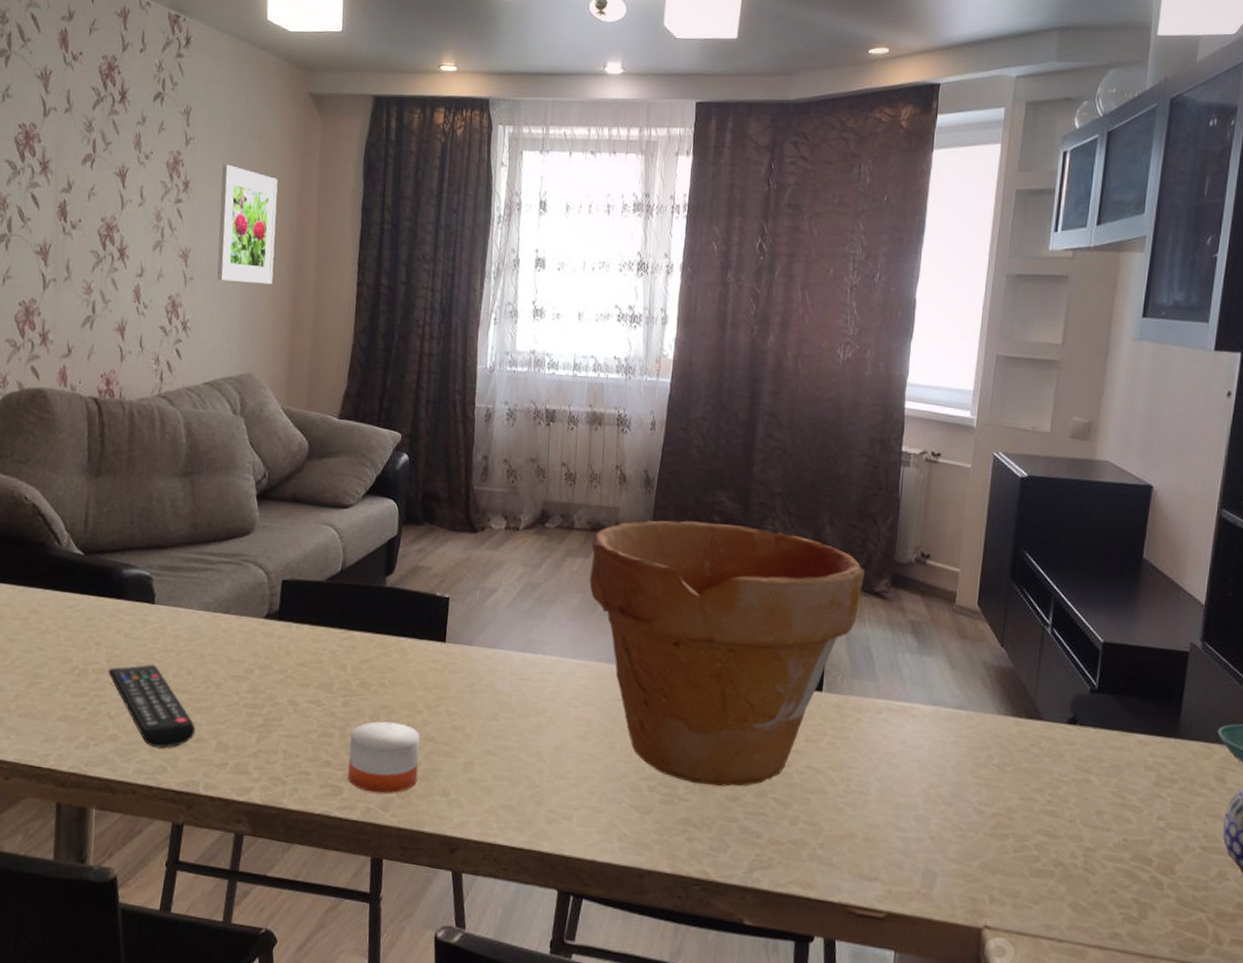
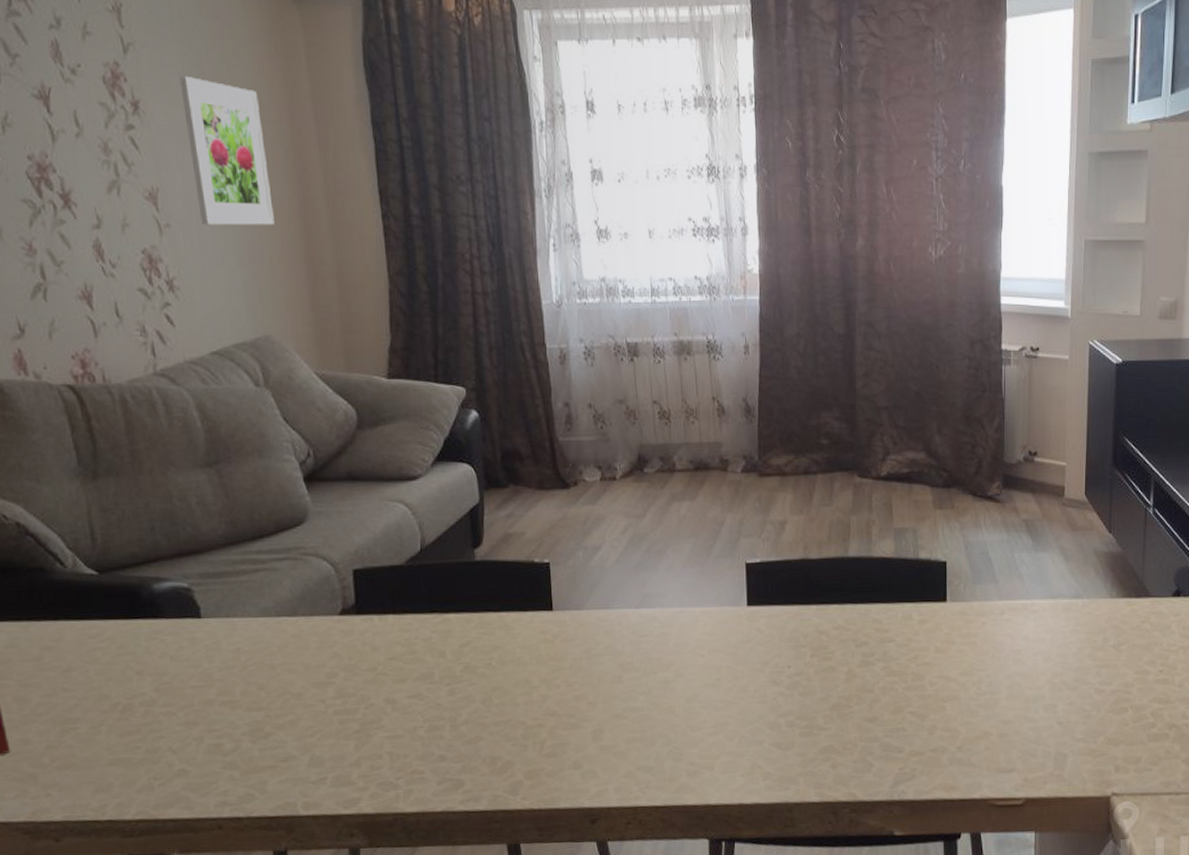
remote control: present [108,663,196,748] -> none [159,685,281,776]
candle: present [347,712,420,794] -> none [463,693,545,779]
flower pot: present [589,520,865,787] -> none [697,446,976,711]

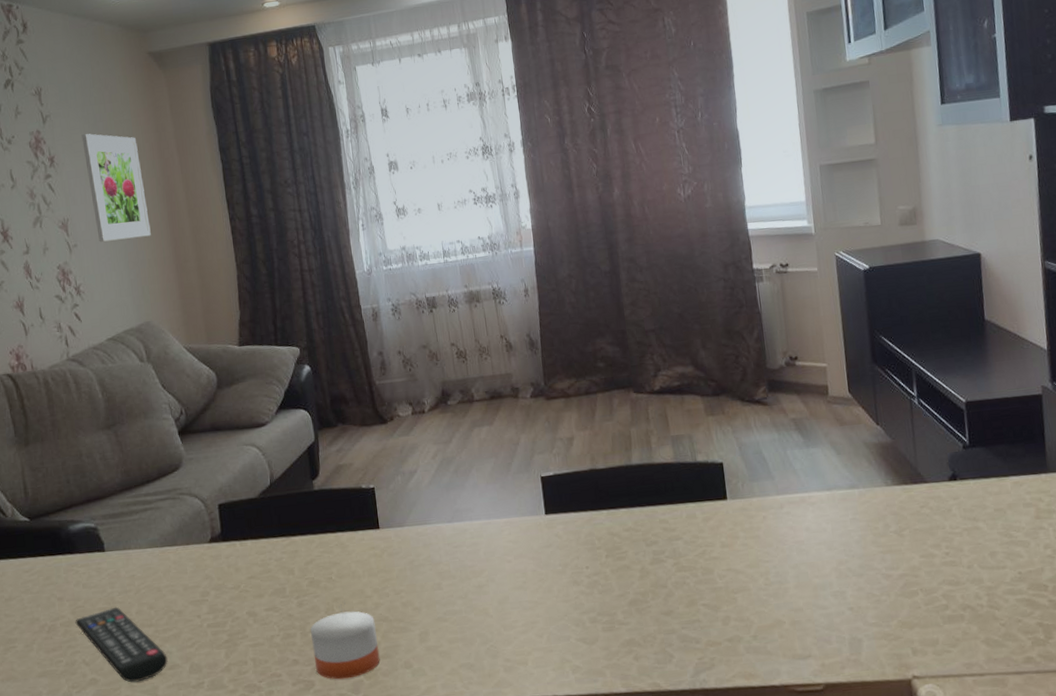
remote control: none [159,685,281,776] -> present [75,606,168,683]
candle: none [463,693,545,779] -> present [310,602,380,680]

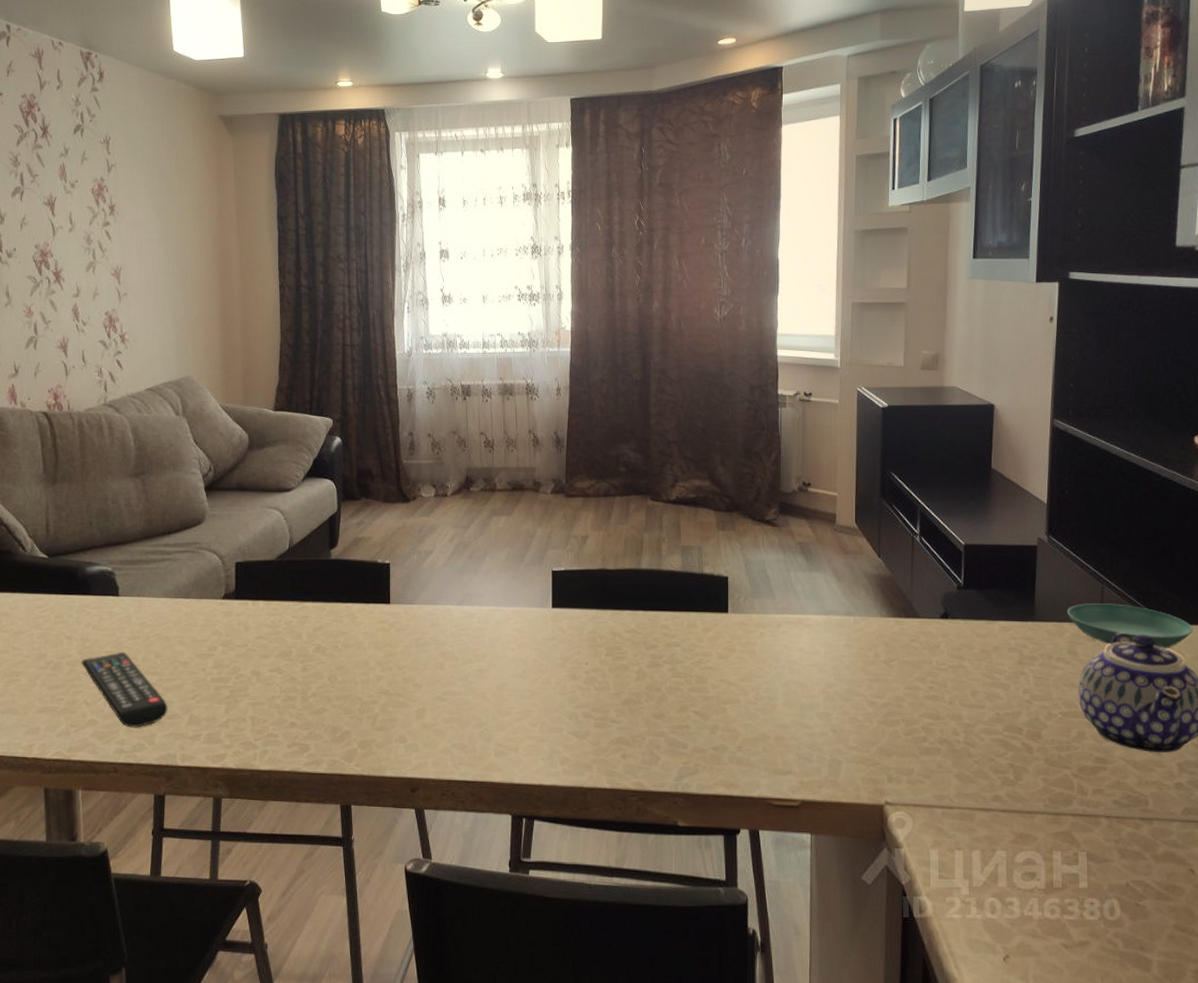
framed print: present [81,133,151,242] -> none [144,186,201,294]
candle: present [310,602,380,680] -> none [311,672,376,746]

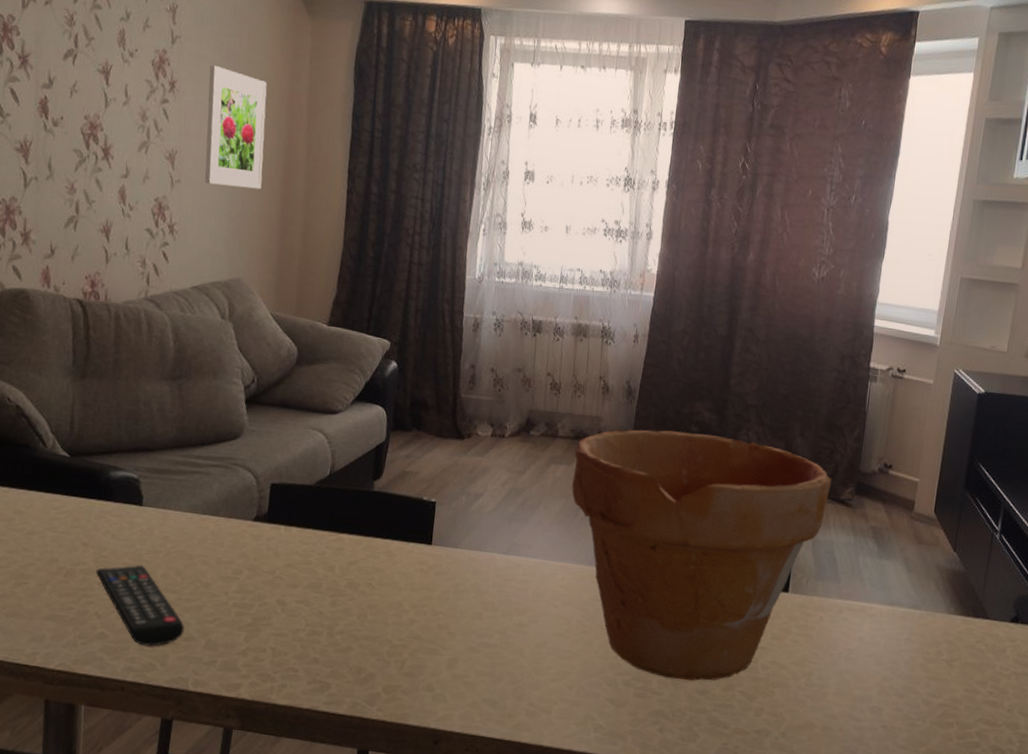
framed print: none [144,186,201,294] -> present [205,64,267,190]
flower pot: none [513,473,755,707] -> present [572,429,832,681]

